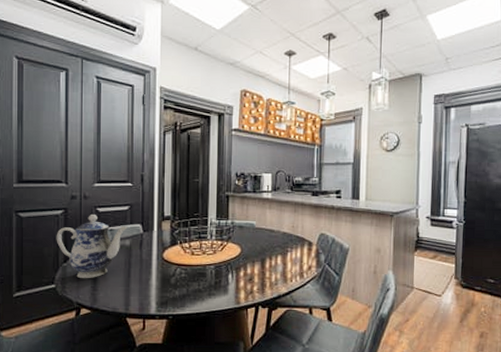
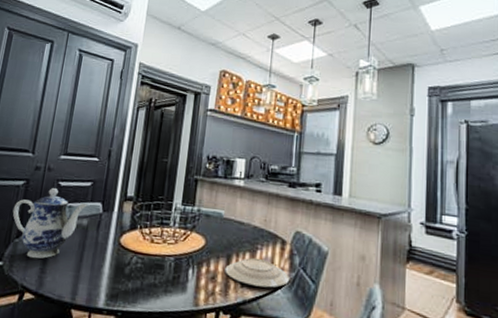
plate: none [260,259,317,283] -> present [225,257,289,288]

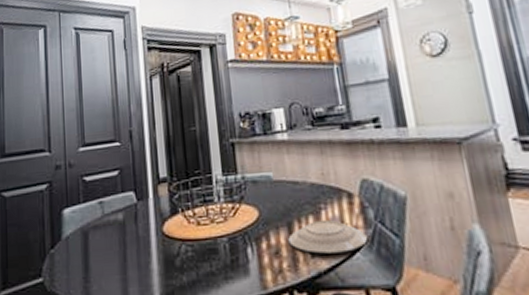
teapot: present [12,188,88,259] -> none [41,185,119,268]

